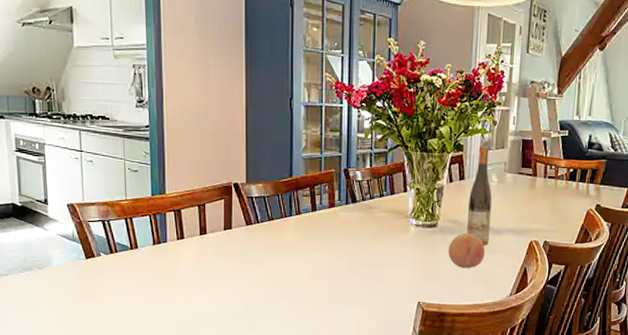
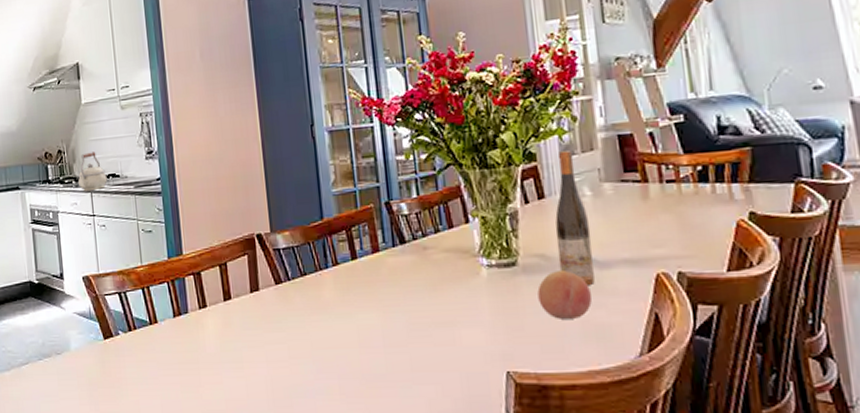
kettle: none [67,93,97,129] -> present [78,152,107,192]

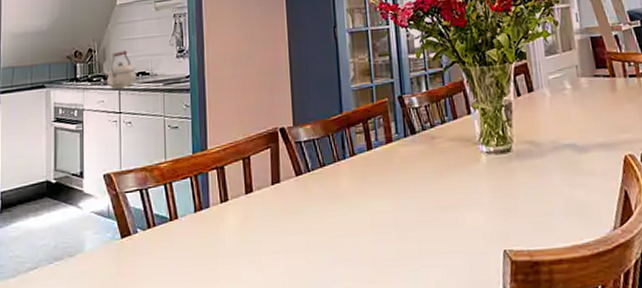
fruit: present [537,269,593,319] -> none [529,154,574,199]
wine bottle: present [555,151,595,286] -> none [542,50,576,169]

